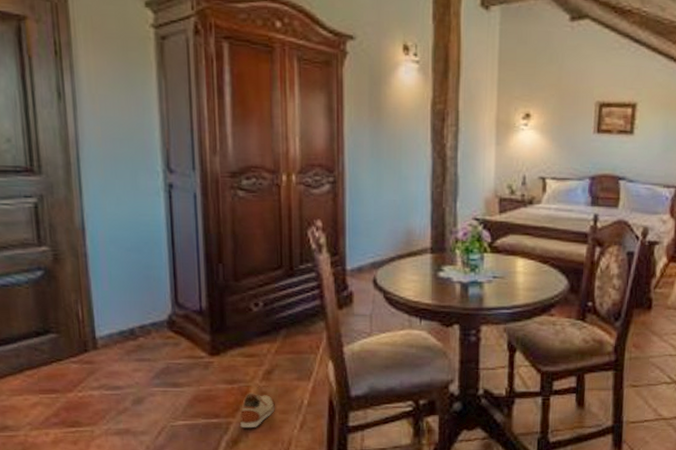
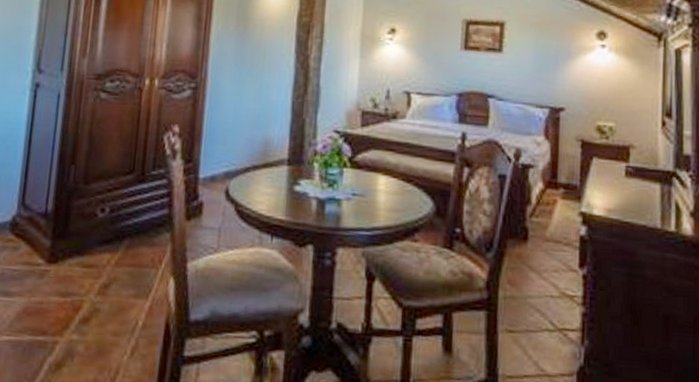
shoe: present [240,393,275,427] -> none [67,308,107,350]

